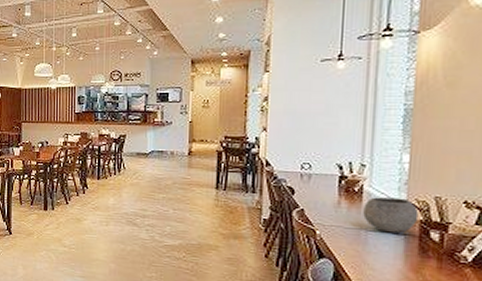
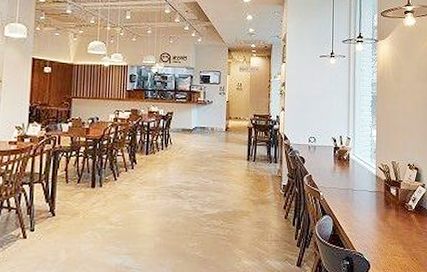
bowl: present [363,197,419,234] -> none [350,163,384,191]

